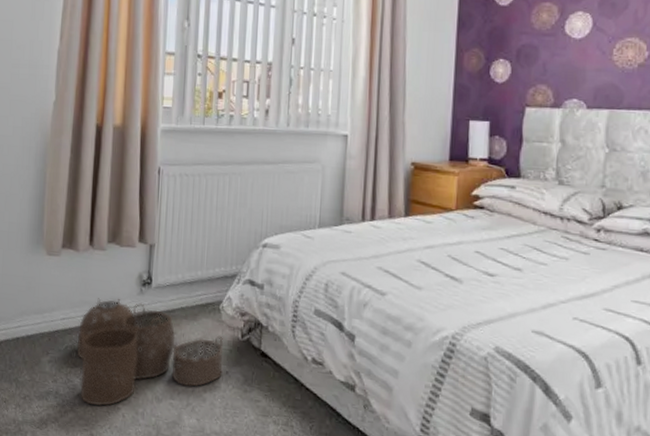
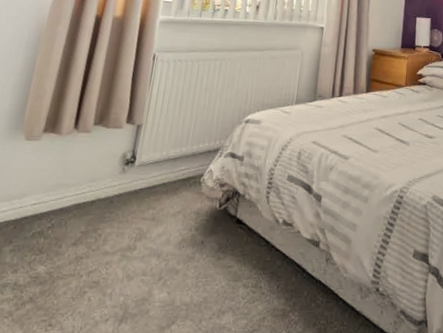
woven basket: present [77,298,224,407] -> none [42,178,202,293]

